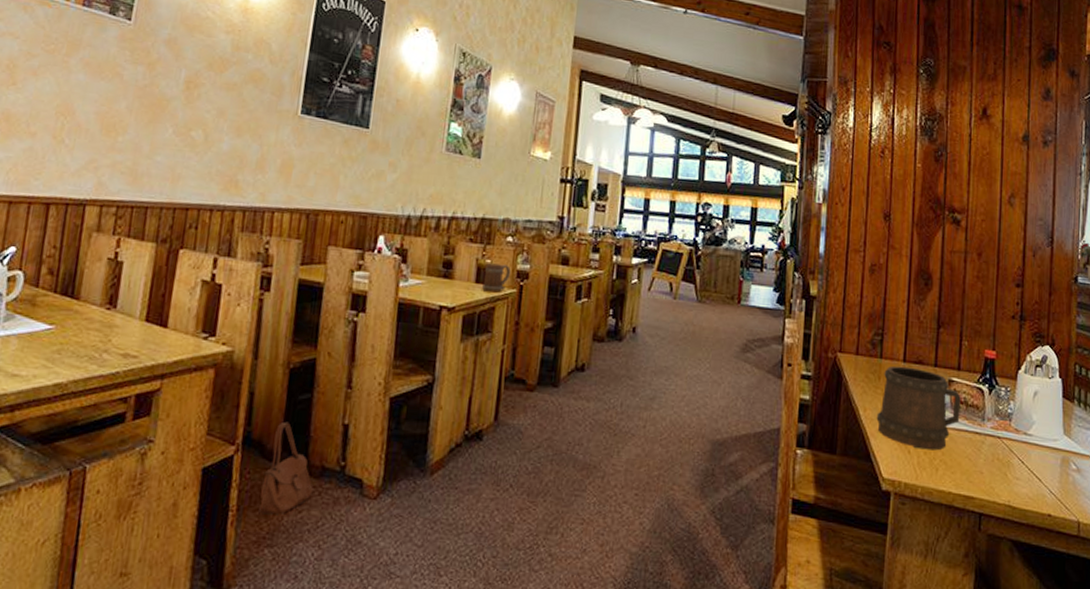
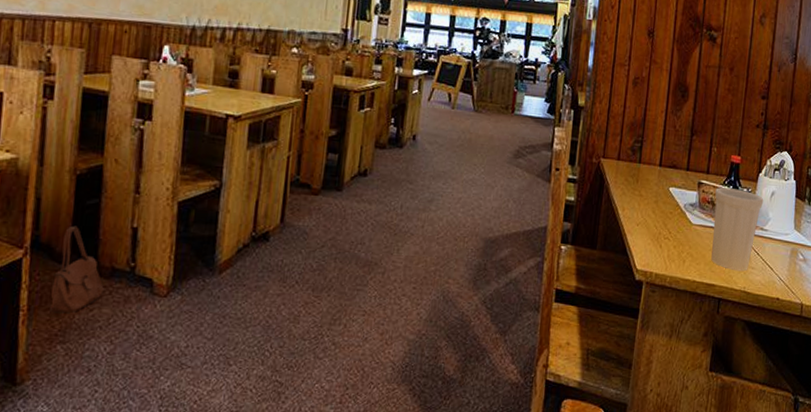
beer mug: present [482,263,510,293] -> none [268,73,296,102]
beer mug: present [876,366,961,450] -> none [633,170,708,245]
cup: none [968,386,1026,483] -> present [711,187,764,272]

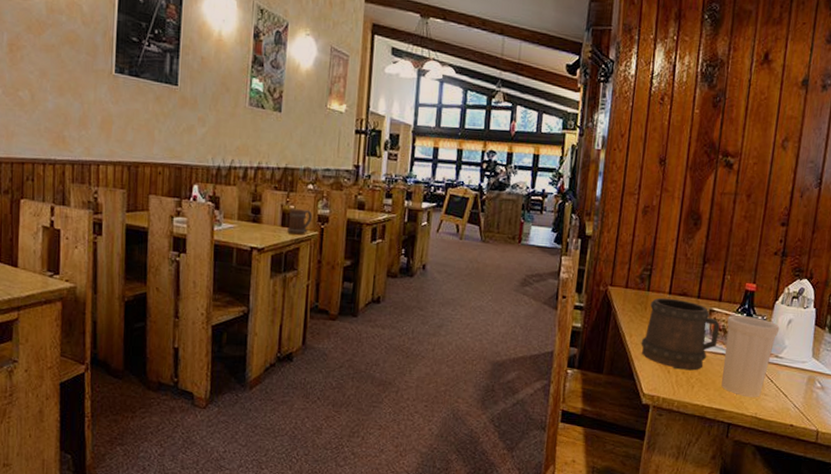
handbag: present [50,226,104,313] -> none [109,345,153,420]
beer mug: none [268,73,296,102] -> present [287,209,312,235]
beer mug: none [633,170,708,245] -> present [641,297,720,371]

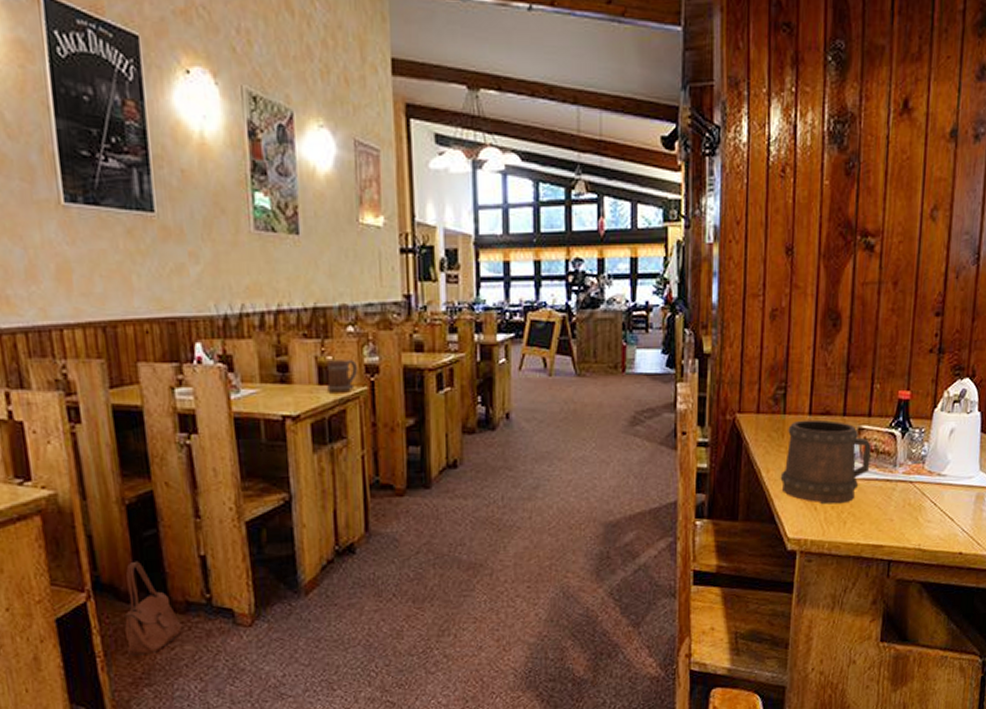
handbag: none [109,345,153,420] -> present [124,561,182,655]
cup: present [721,315,780,398] -> none [878,431,941,527]

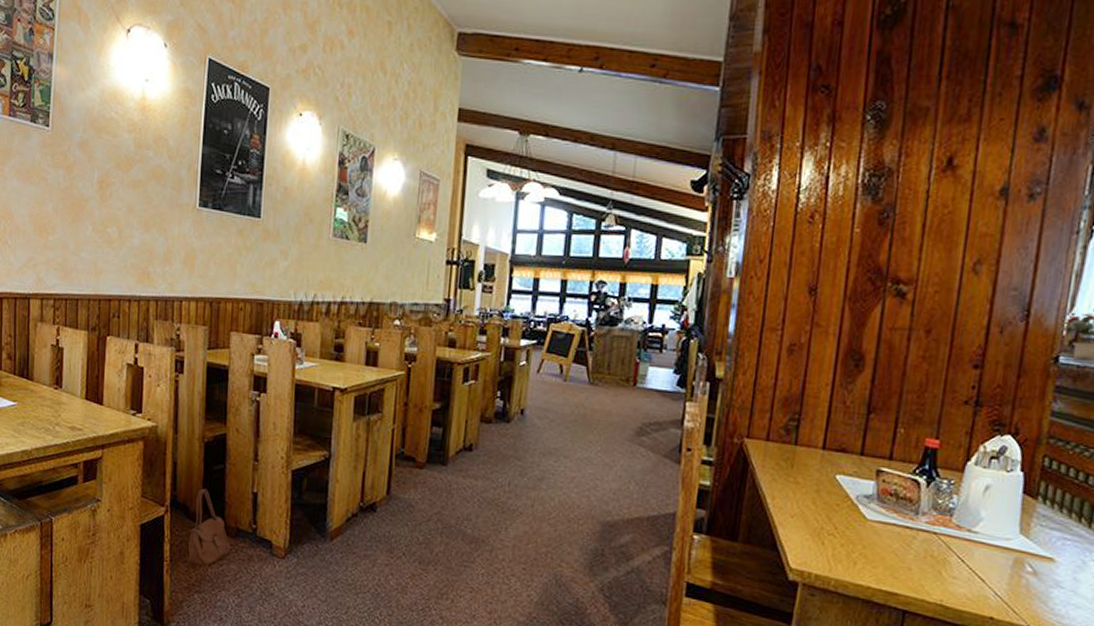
beer mug: present [327,359,357,393] -> none [372,346,398,375]
beer mug: present [780,419,871,504] -> none [786,453,891,543]

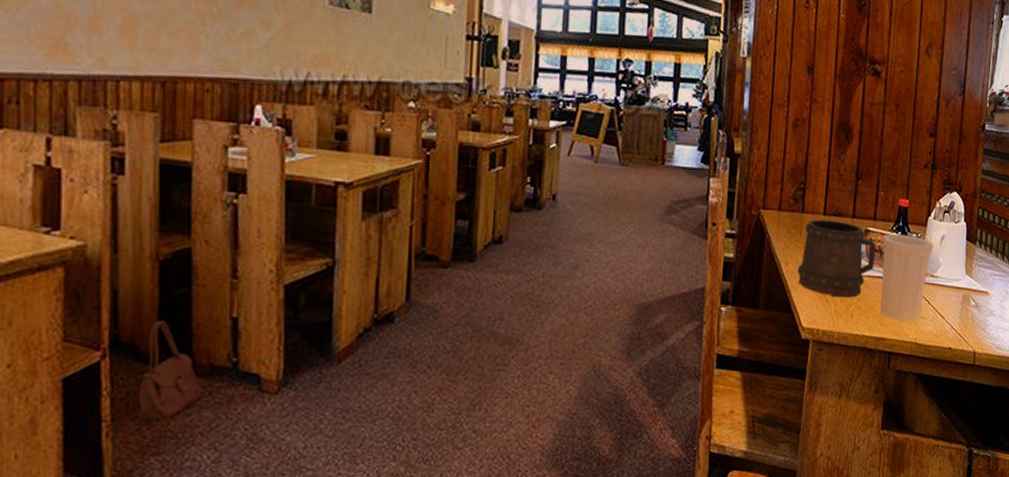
beer mug: none [786,453,891,543] -> present [797,219,876,298]
cup: none [893,477,973,582] -> present [880,234,934,322]

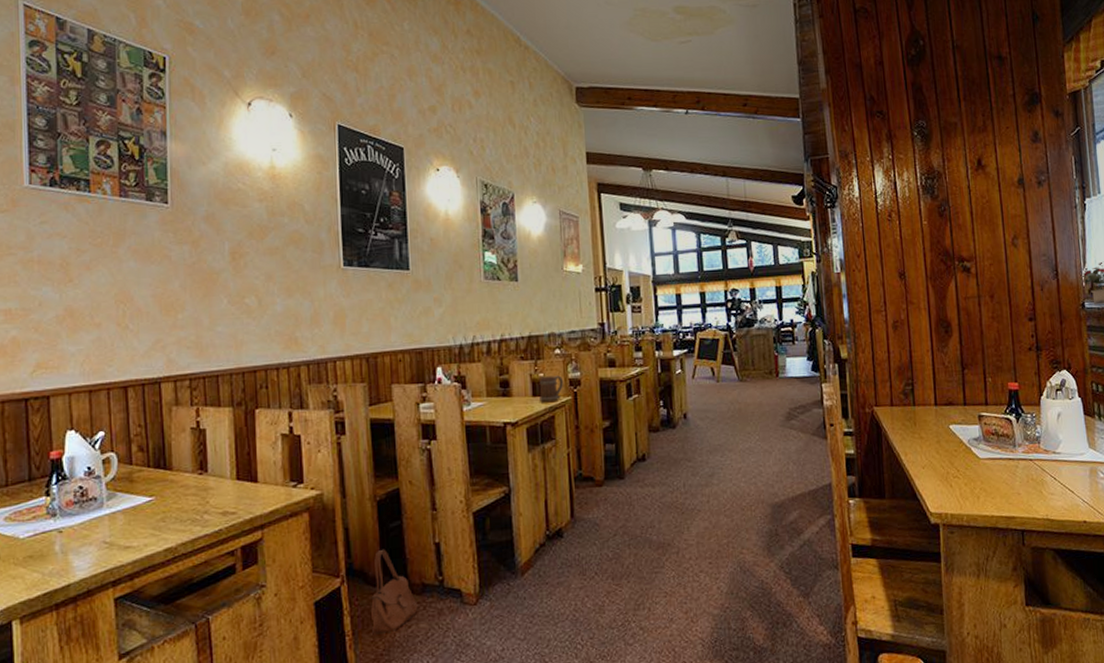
beer mug: none [383,132,414,165] -> present [539,375,563,403]
beer mug: present [797,219,876,298] -> none [917,409,993,481]
cup: present [880,234,934,322] -> none [998,416,1051,500]

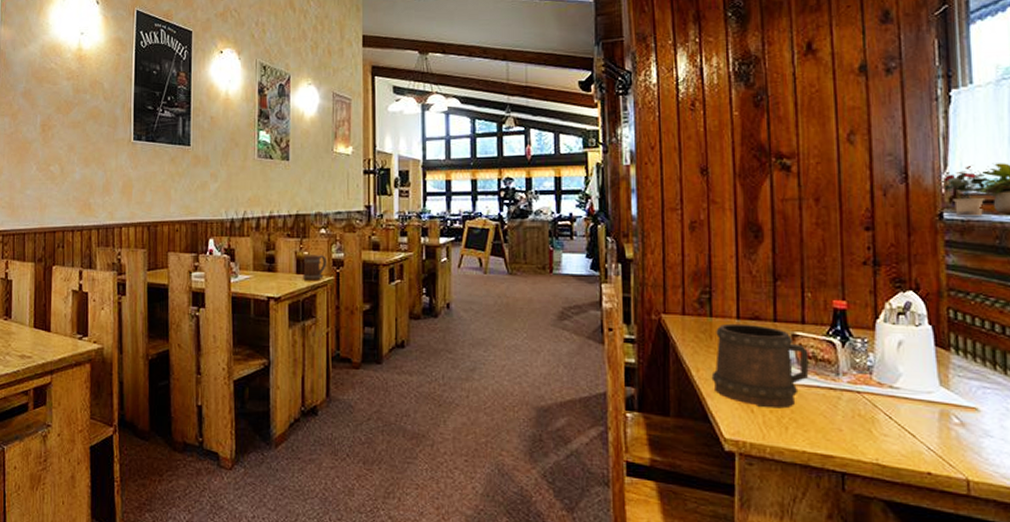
handbag: present [371,549,418,633] -> none [138,405,179,484]
beer mug: none [917,409,993,481] -> present [711,323,809,409]

